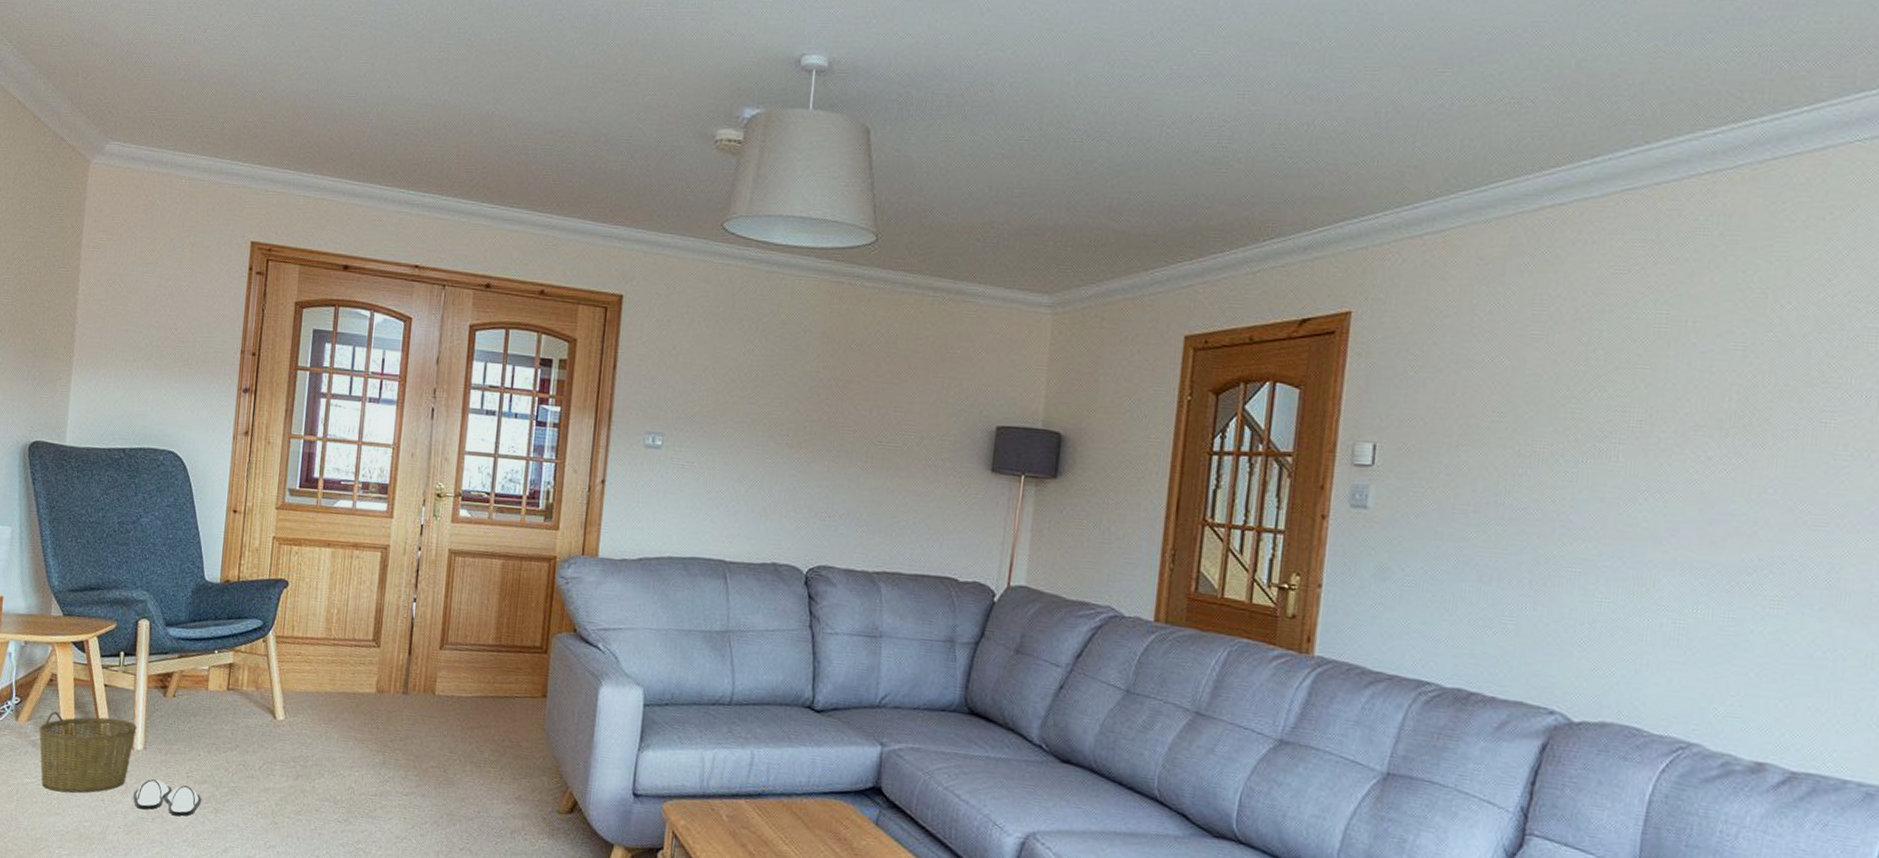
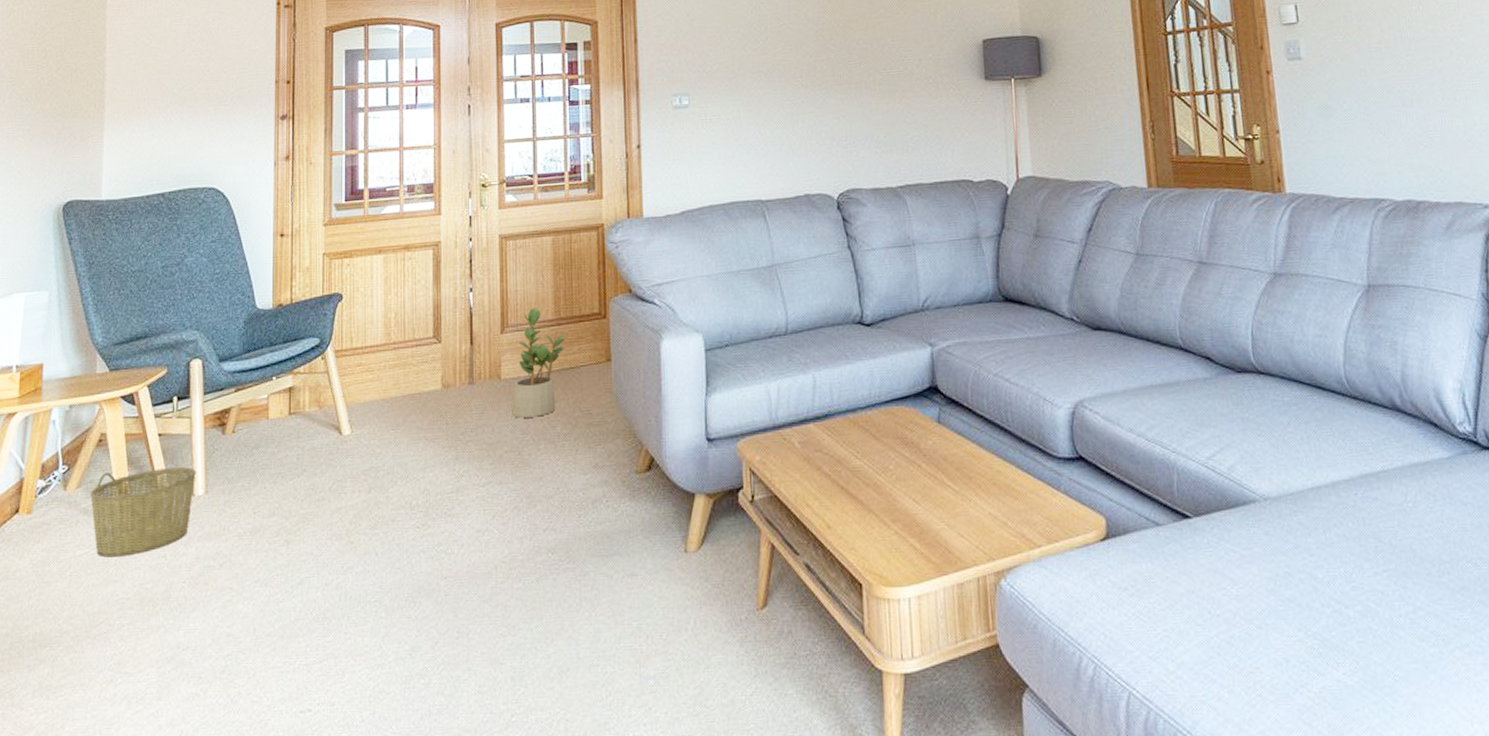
slippers: present [133,779,201,816] -> none [197,523,270,558]
potted plant: none [441,629,506,739] -> present [511,308,567,418]

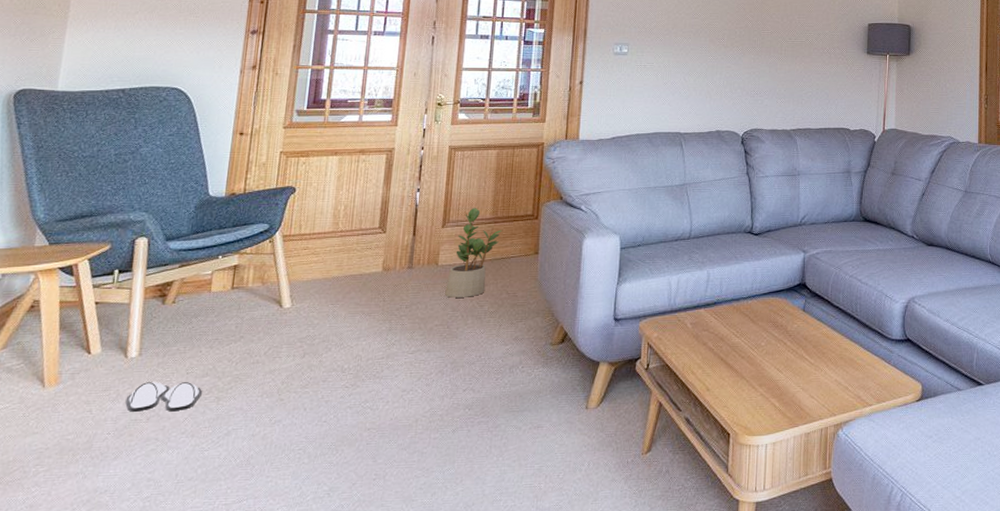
basket: present [90,467,196,558] -> none [16,332,132,412]
slippers: none [197,523,270,558] -> present [125,382,202,412]

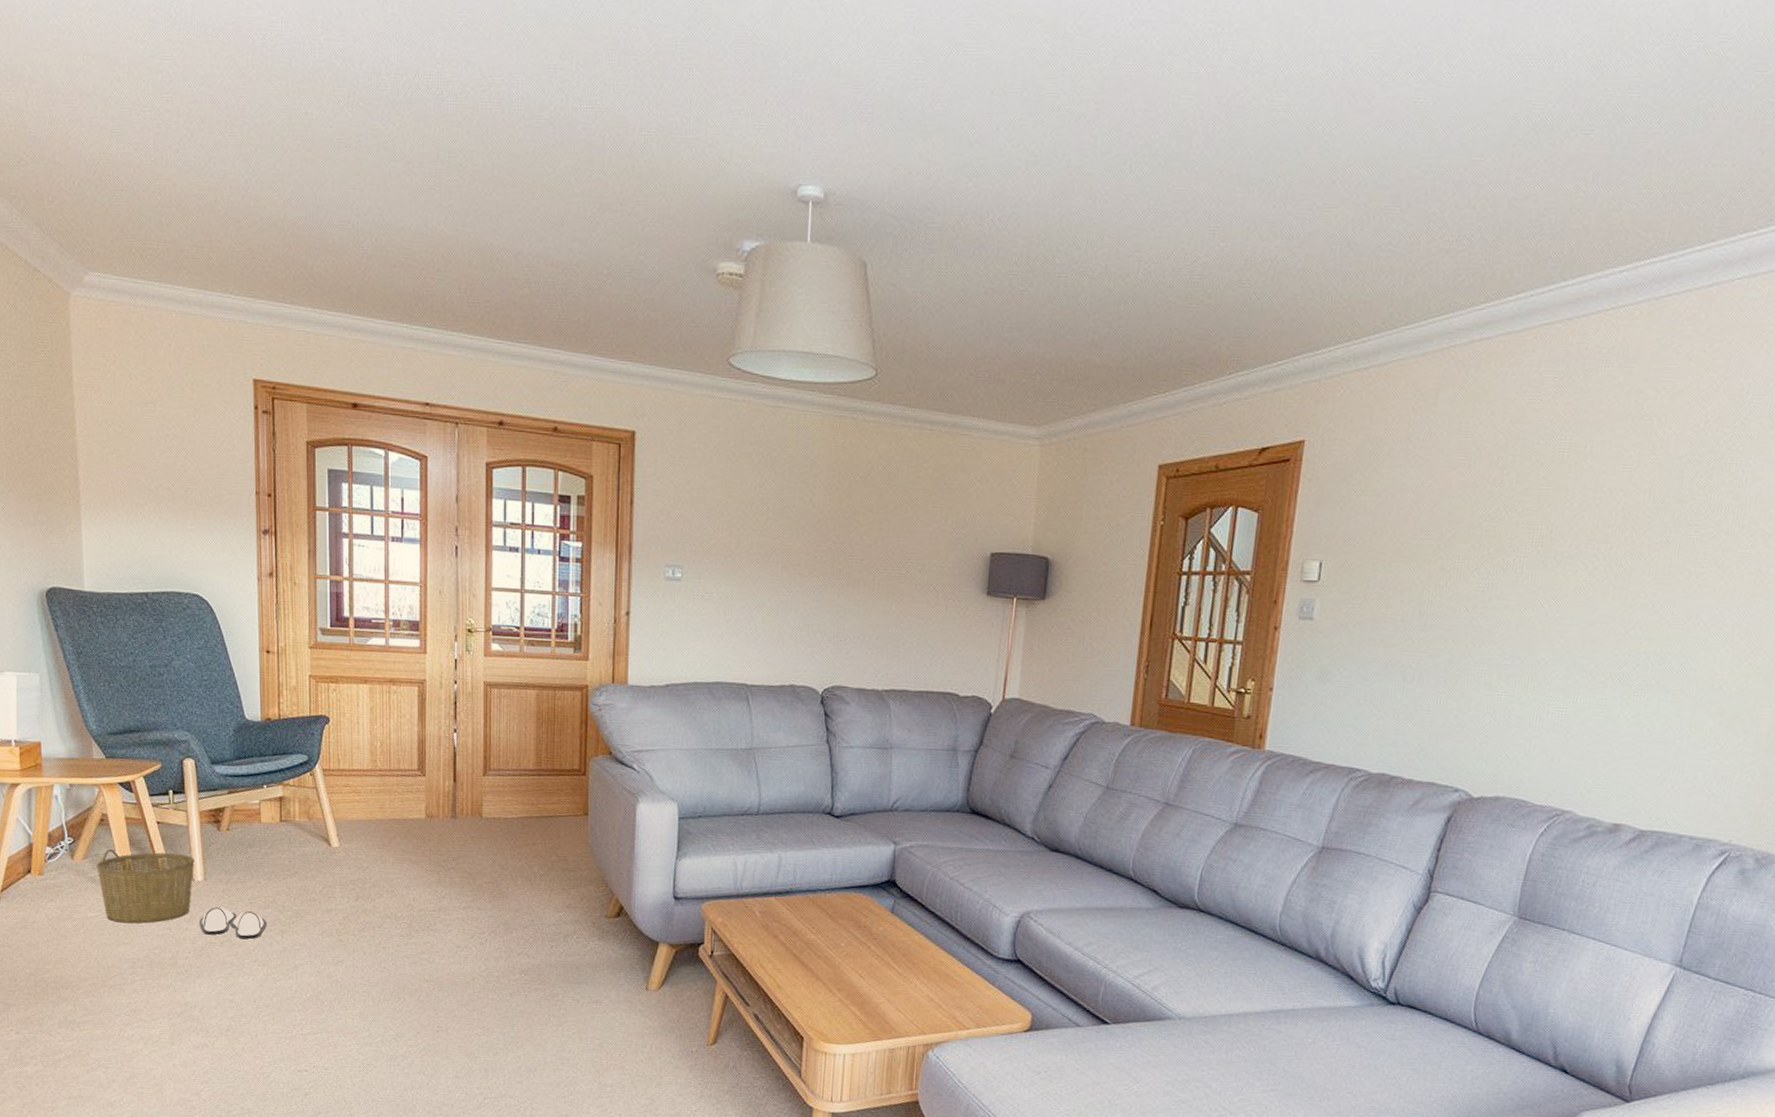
basket: none [16,332,132,412] -> present [96,848,195,924]
potted plant: present [445,208,502,298] -> none [492,756,547,856]

